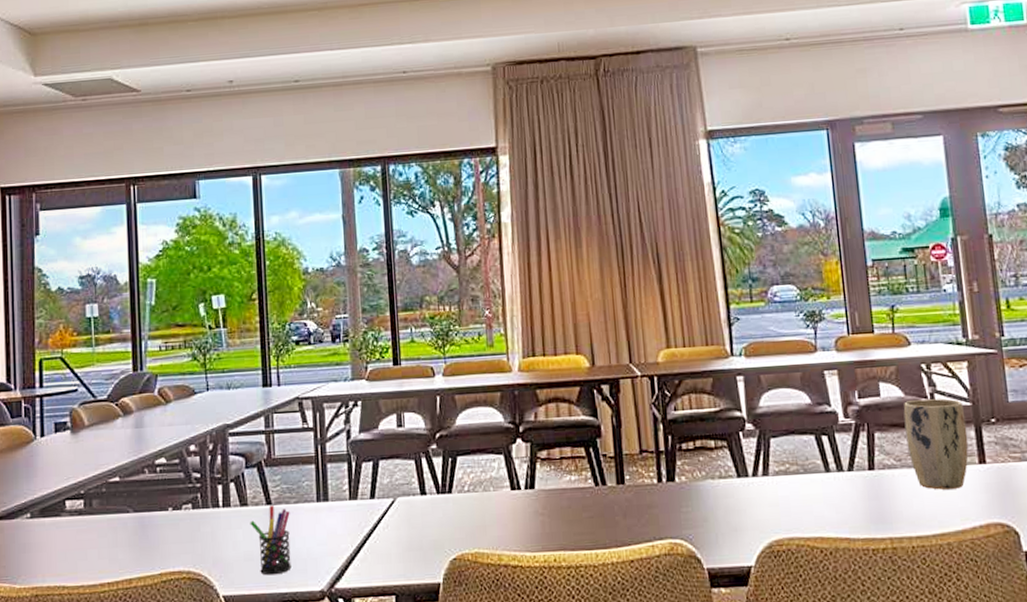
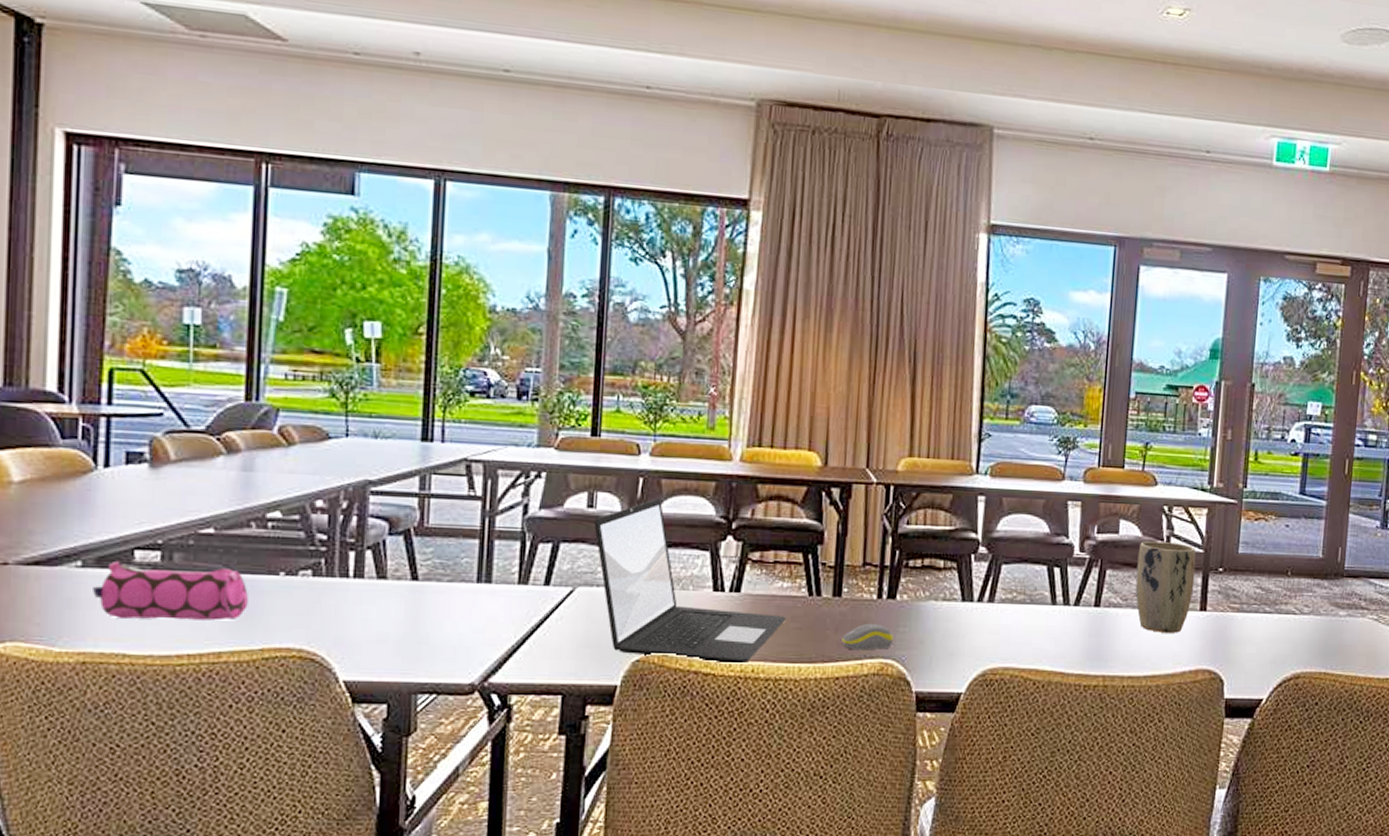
pencil case: none [39,509,148,557] -> present [93,560,248,621]
pen holder: present [250,505,291,575] -> none [387,582,441,662]
laptop: none [404,412,578,554] -> present [594,498,786,663]
computer mouse: none [631,506,679,533] -> present [842,623,894,651]

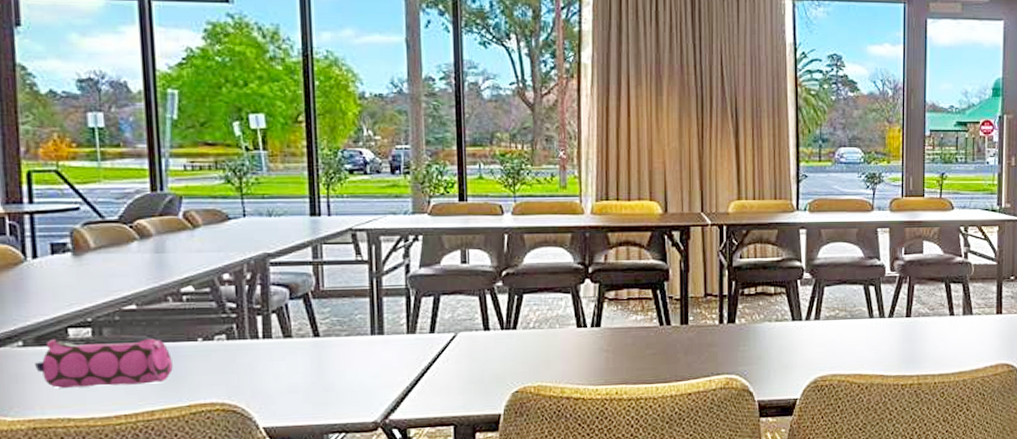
laptop: present [594,498,786,663] -> none [468,251,642,387]
computer mouse: present [842,623,894,651] -> none [691,345,736,369]
plant pot: present [1135,541,1196,633] -> none [940,258,991,335]

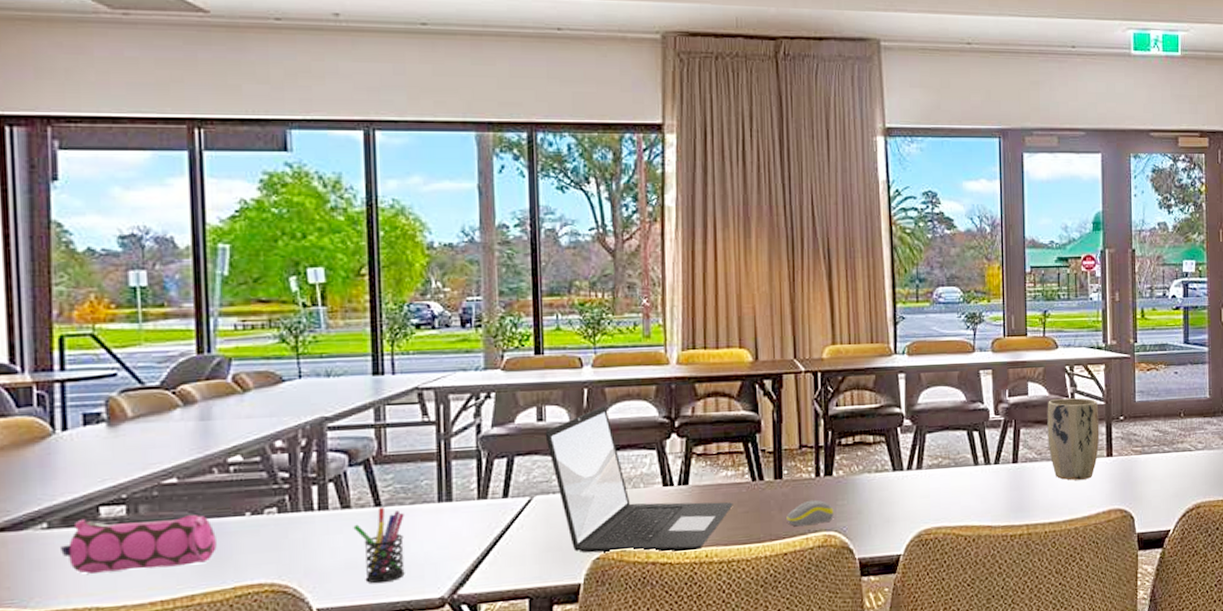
pen holder: none [294,338,342,407] -> present [353,507,405,584]
laptop: none [468,251,642,387] -> present [545,406,733,553]
computer mouse: none [691,345,736,369] -> present [786,499,834,527]
plant pot: none [940,258,991,335] -> present [1047,398,1100,480]

